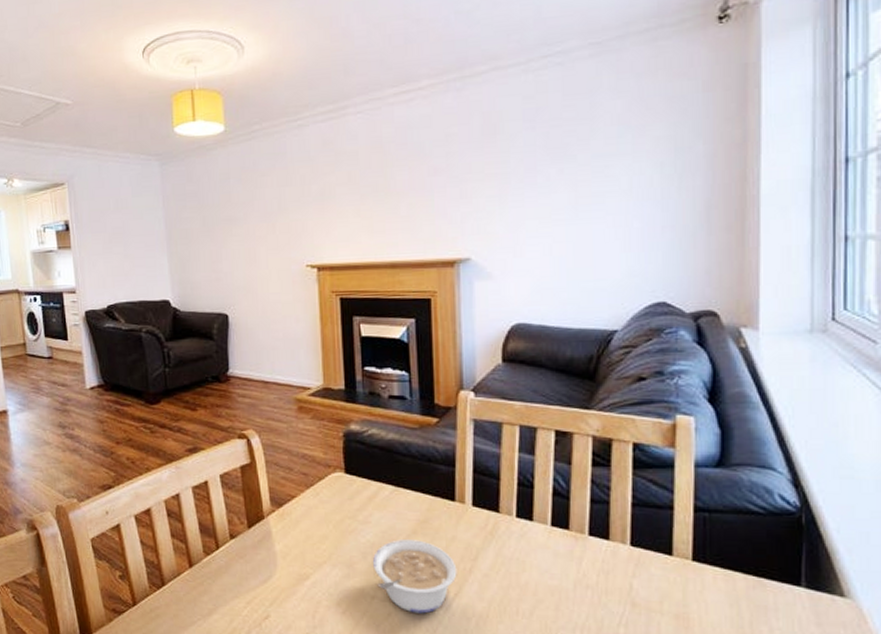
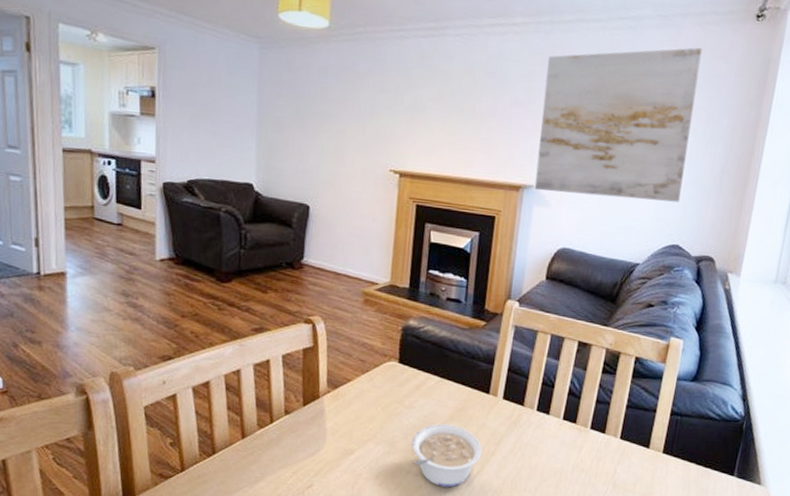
wall art: none [465,70,657,263] -> present [534,47,702,202]

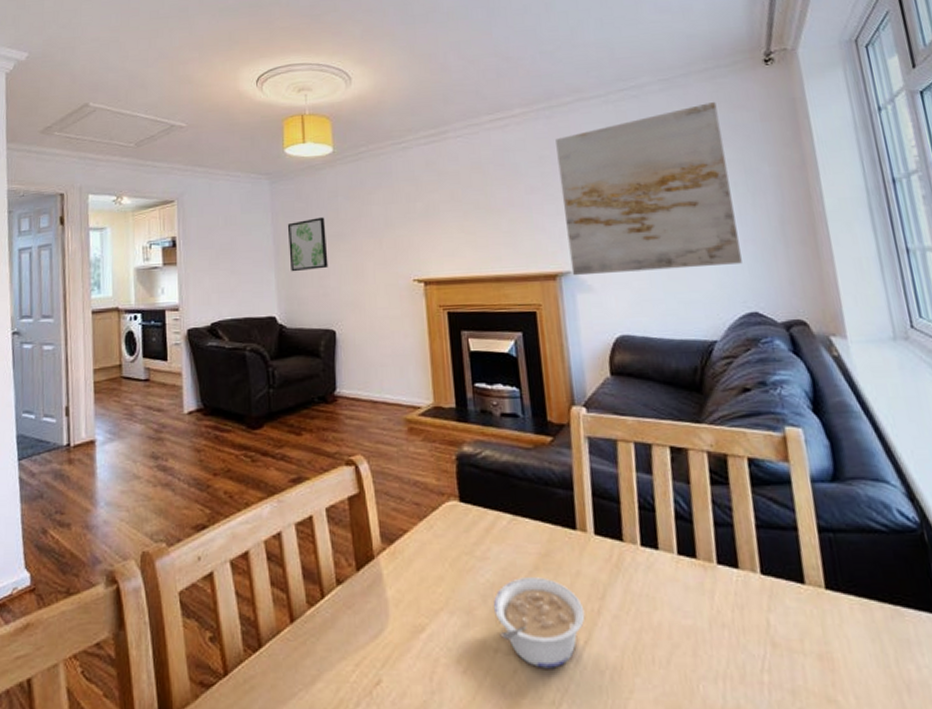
wall art: none [272,93,313,146] -> present [287,217,328,272]

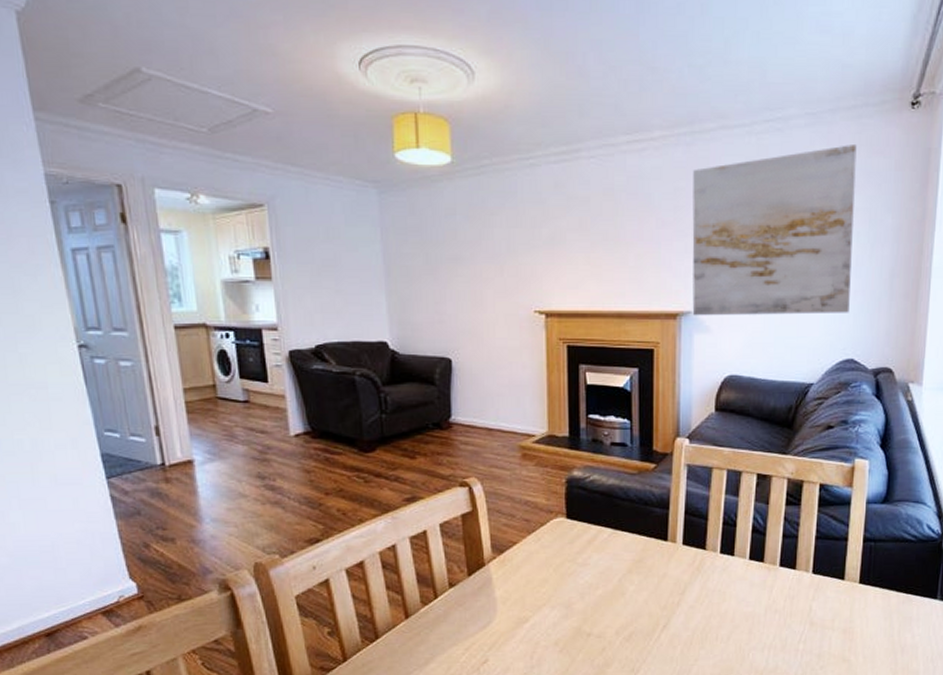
wall art: present [287,217,328,272] -> none [399,237,445,296]
legume: present [493,577,586,669] -> none [589,578,667,646]

